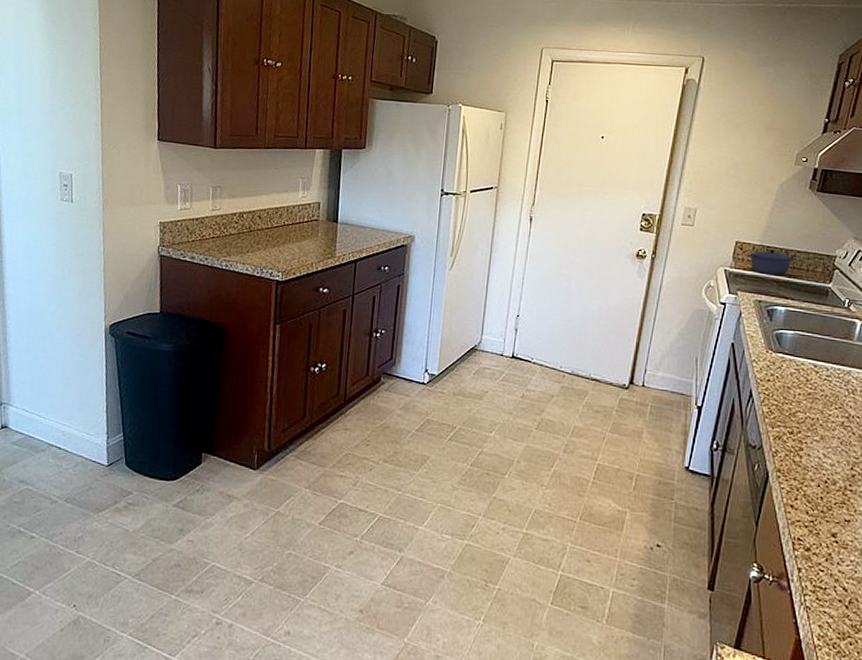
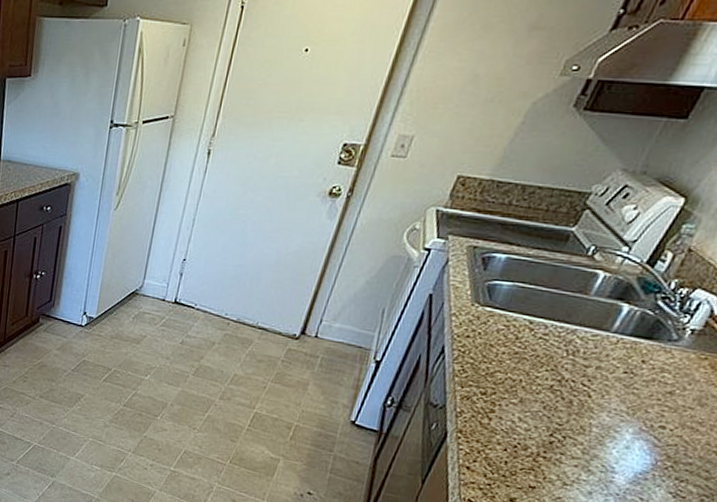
cooking pot: present [748,248,795,276] -> none [470,183,533,218]

